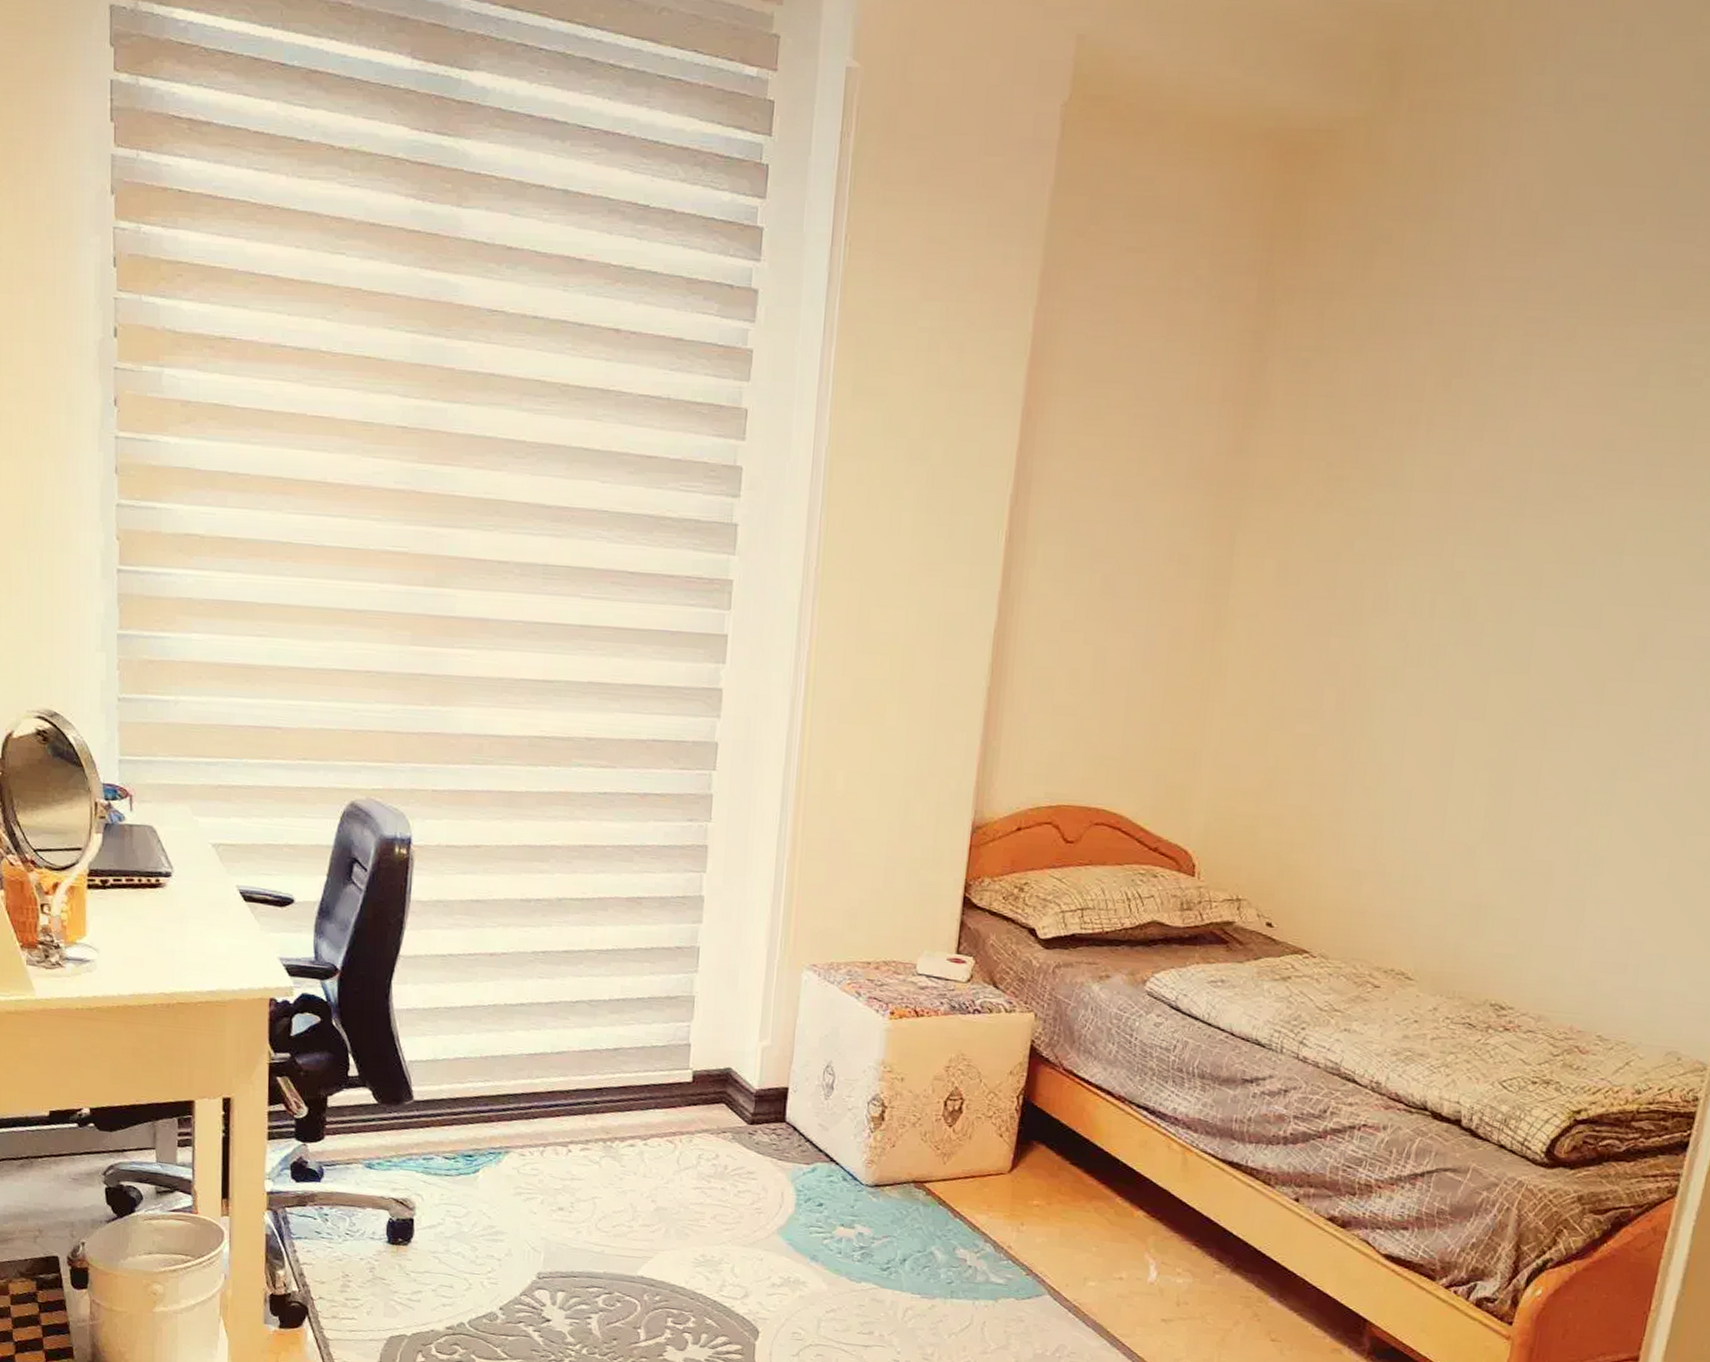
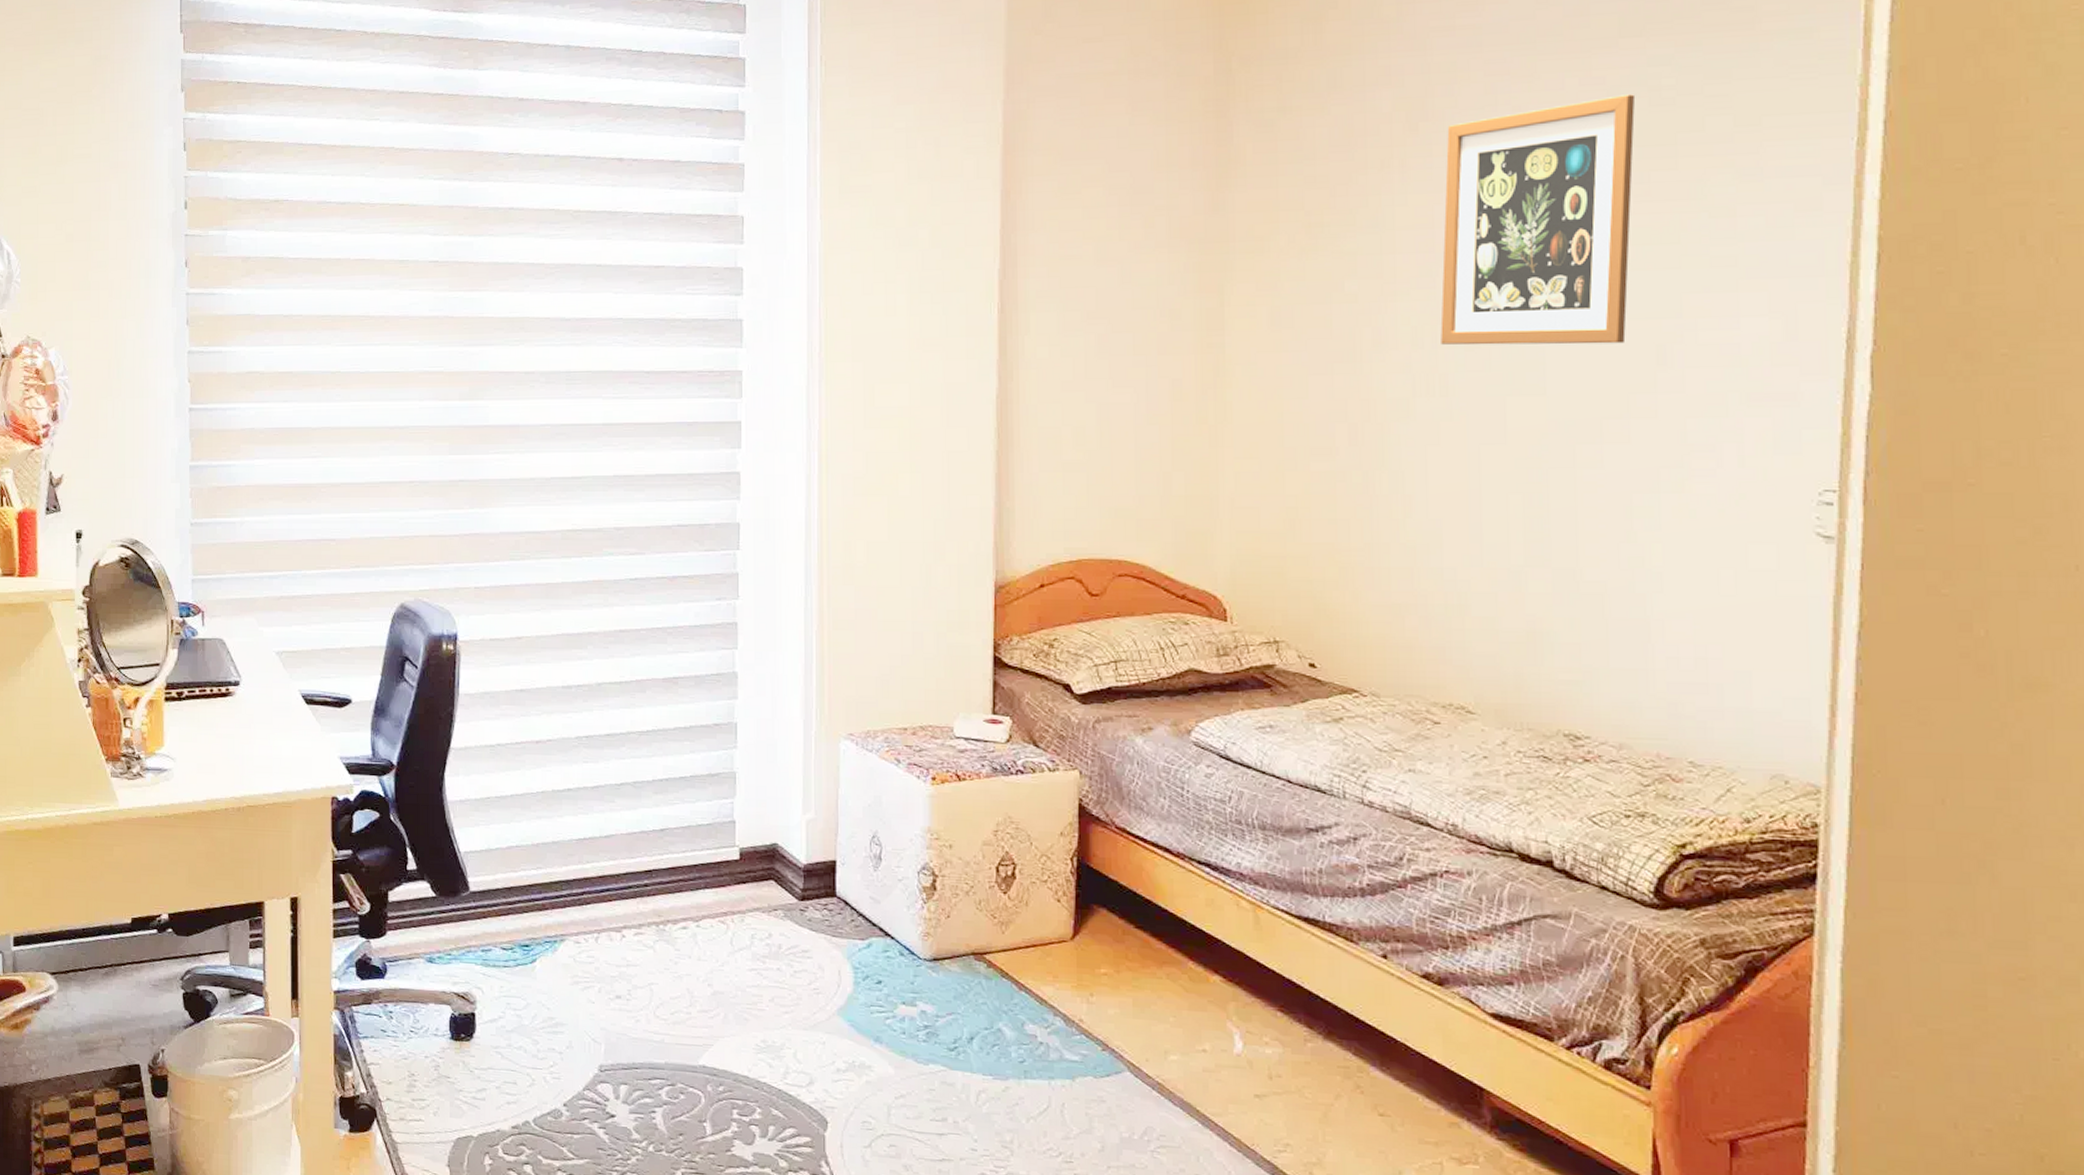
wall art: none [1438,370,1665,629] -> present [1440,94,1636,345]

